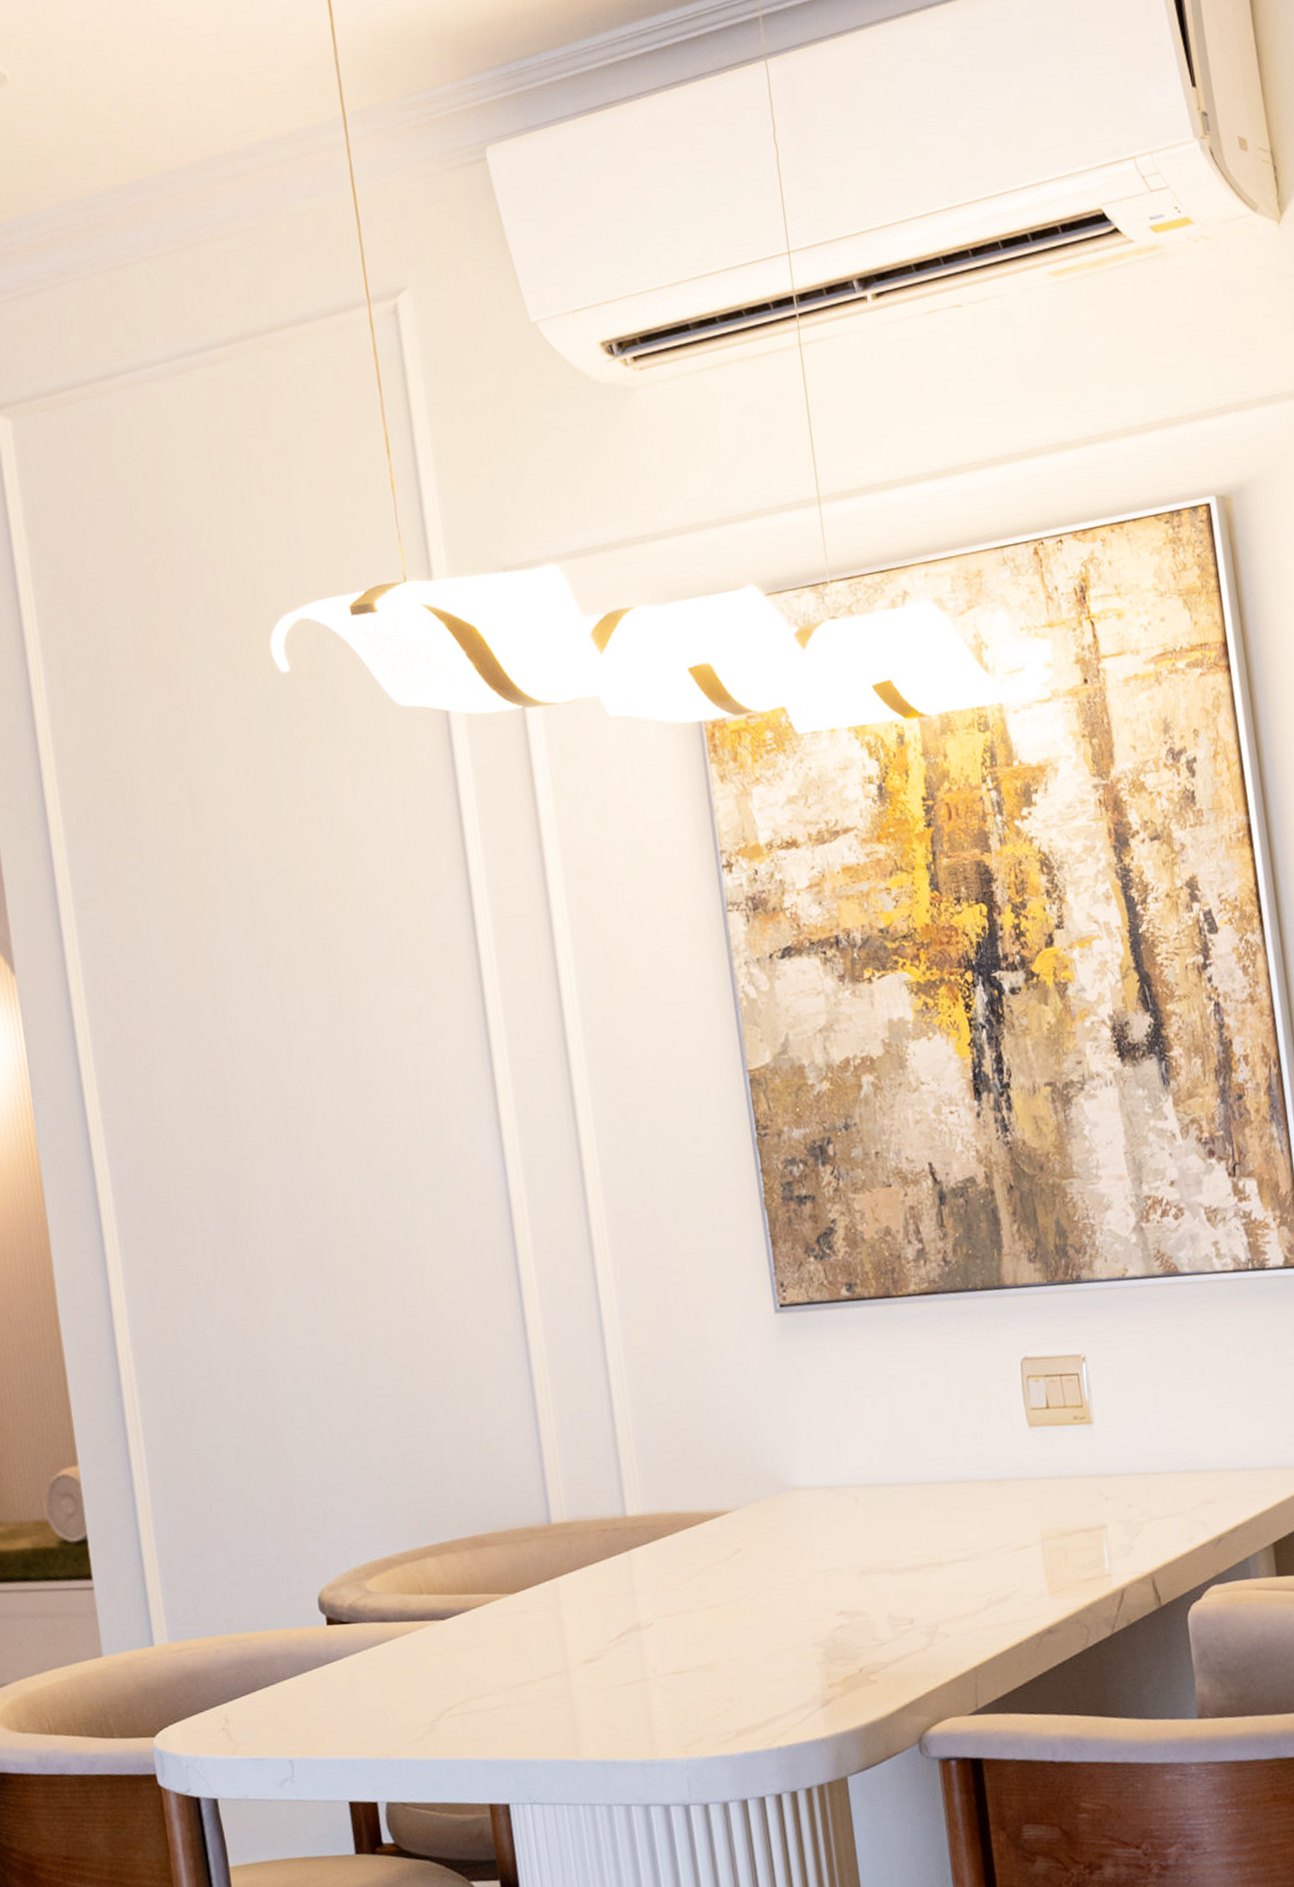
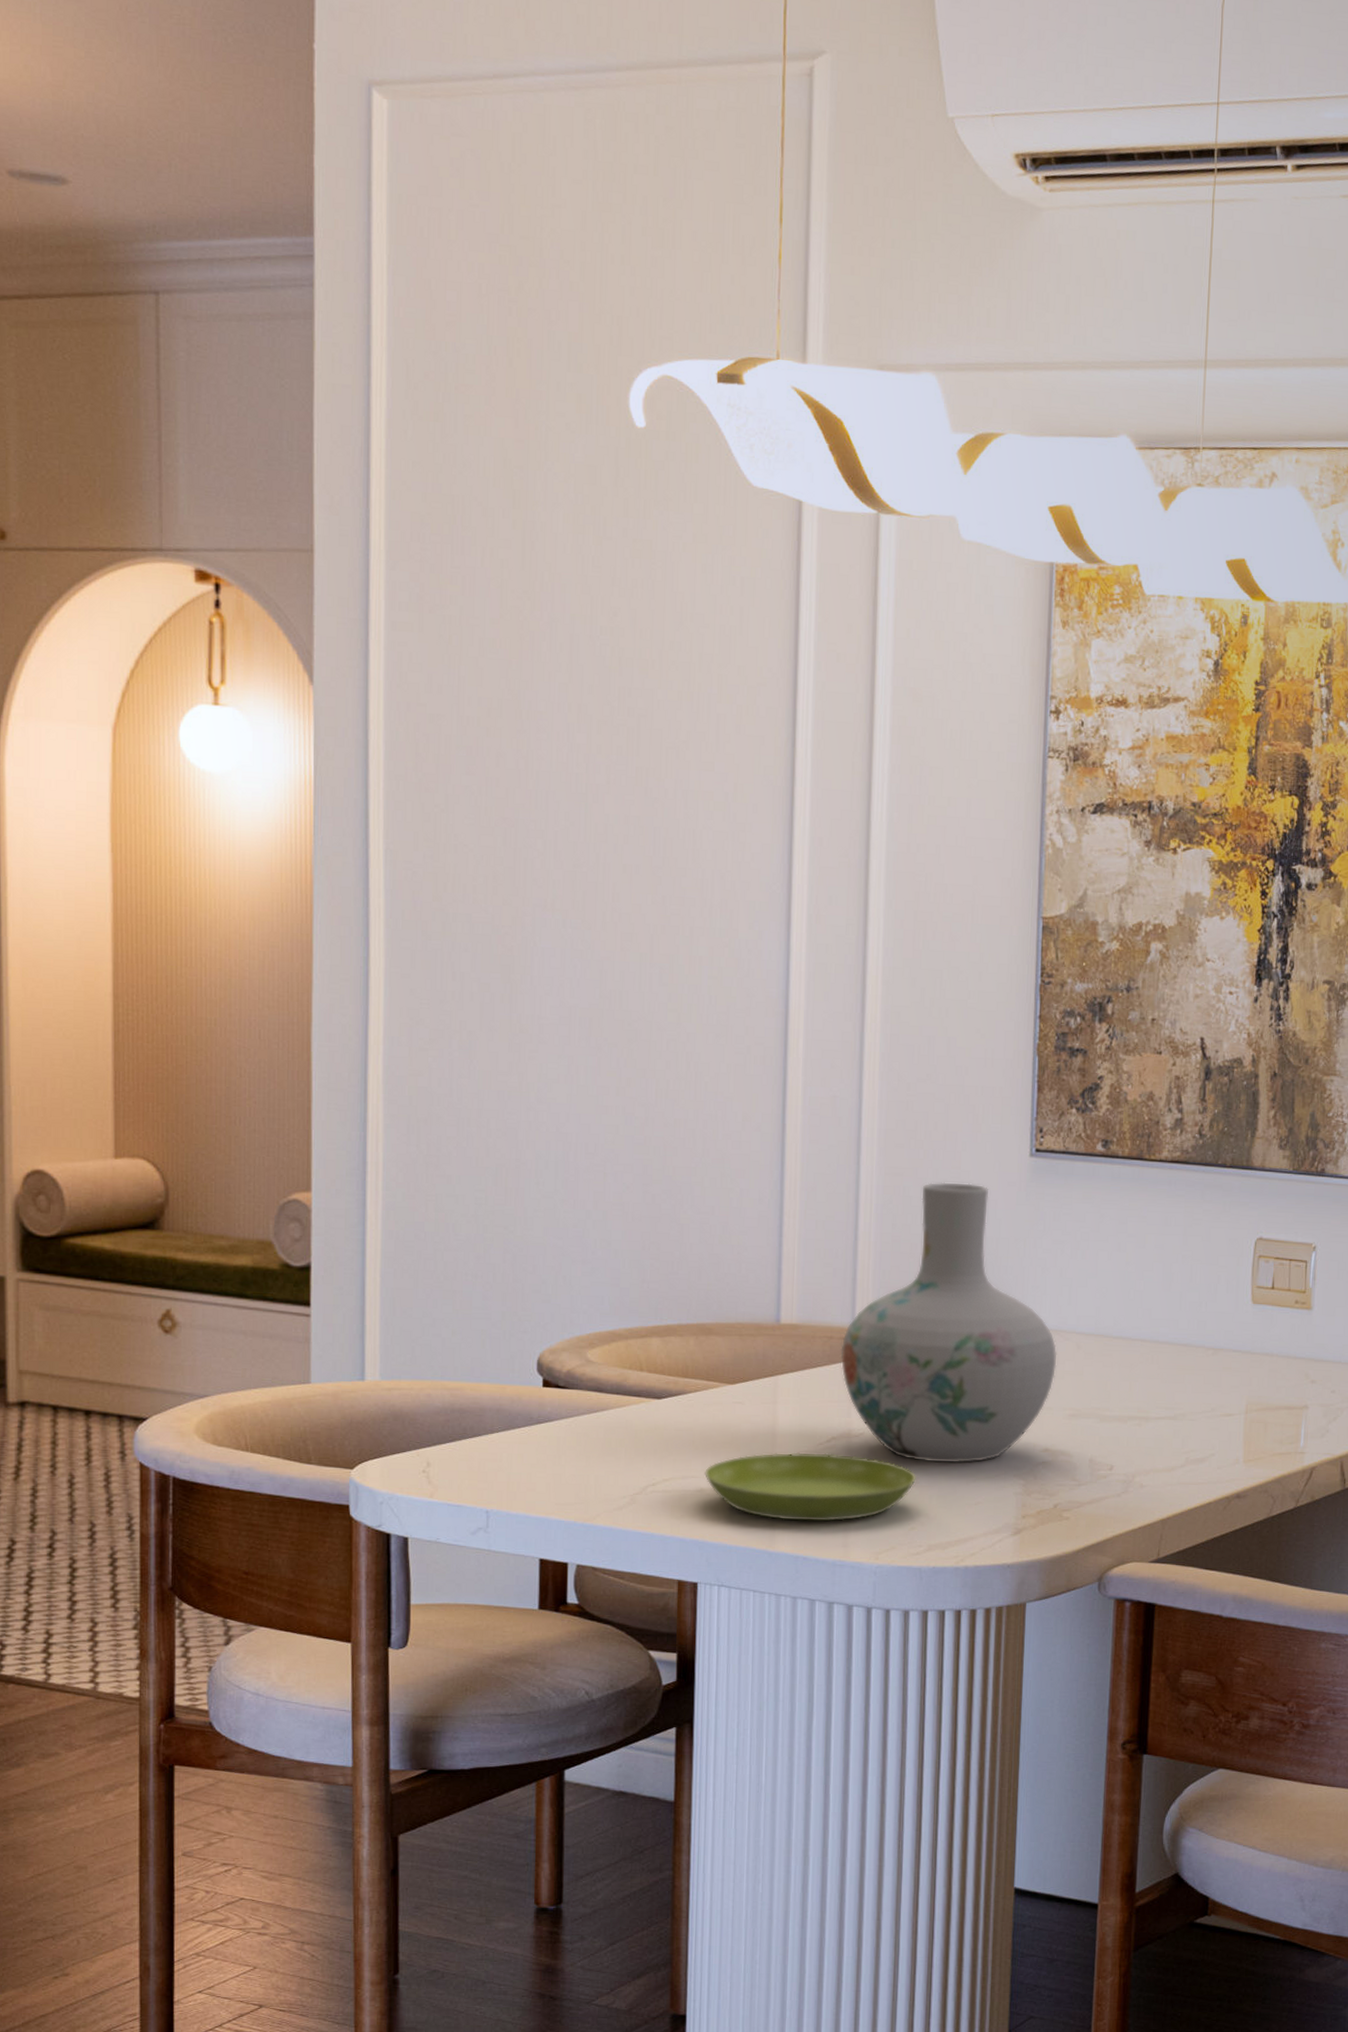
saucer: none [499,1648,715,1727] -> present [705,1452,917,1521]
vase: none [615,1350,838,1645] -> present [840,1182,1057,1463]

